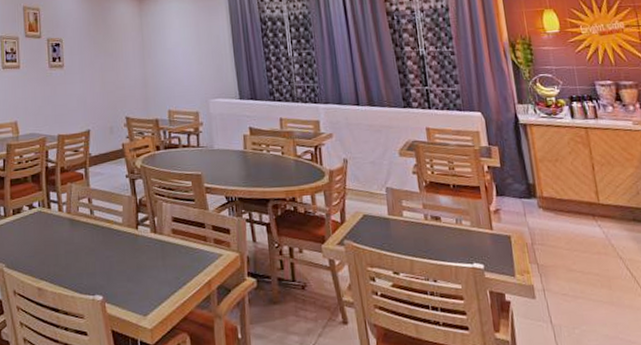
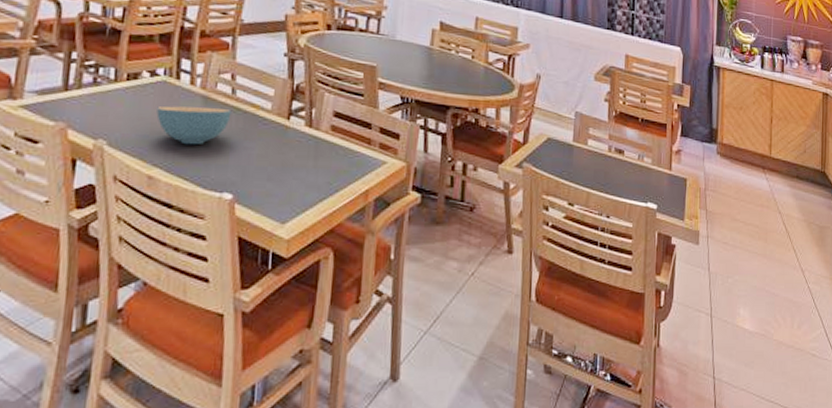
cereal bowl: none [37,227,93,260] -> present [156,106,232,145]

